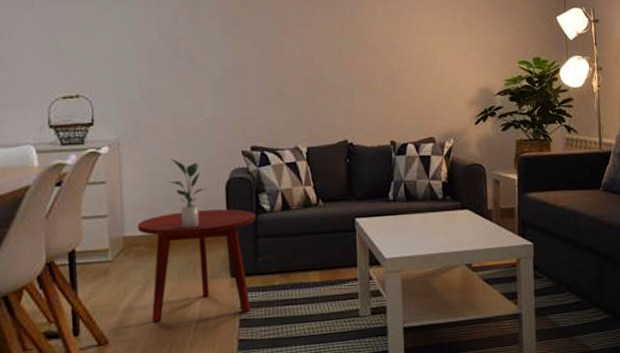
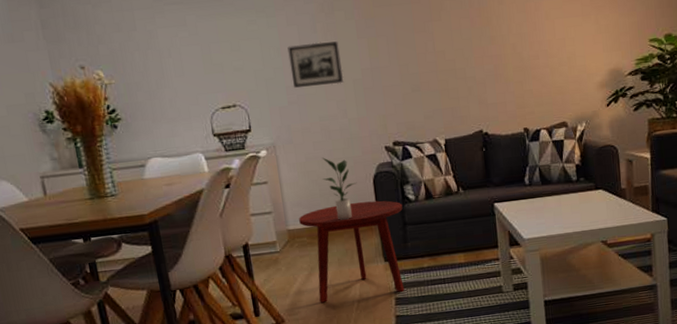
picture frame: none [144,36,203,82] -> present [287,41,344,88]

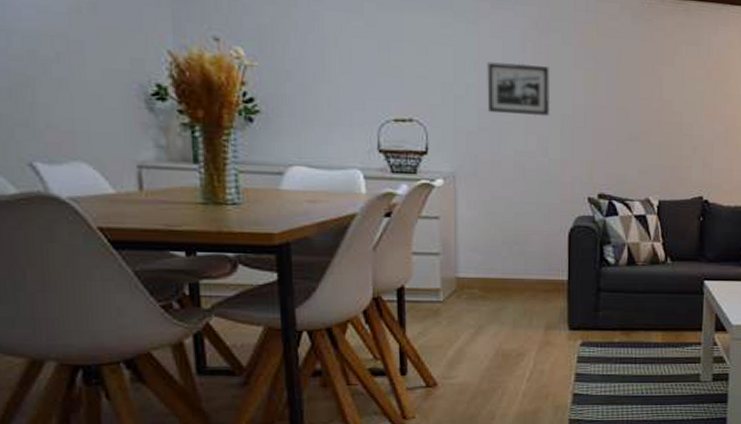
side table: present [299,200,404,303] -> none [472,257,599,368]
potted plant: present [322,157,357,220] -> none [508,198,549,275]

